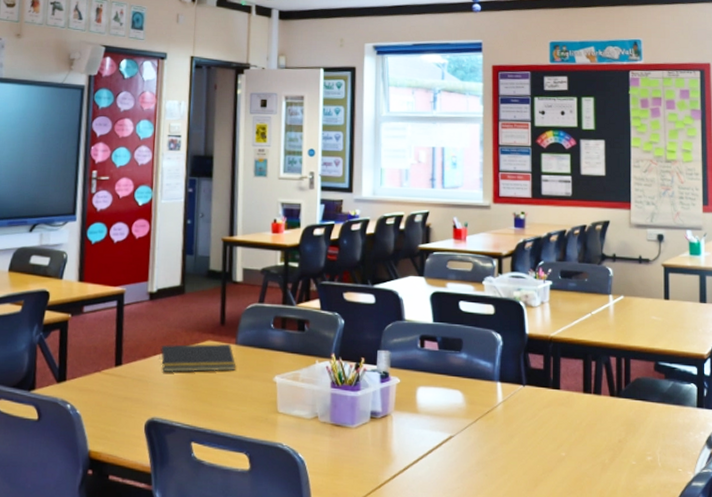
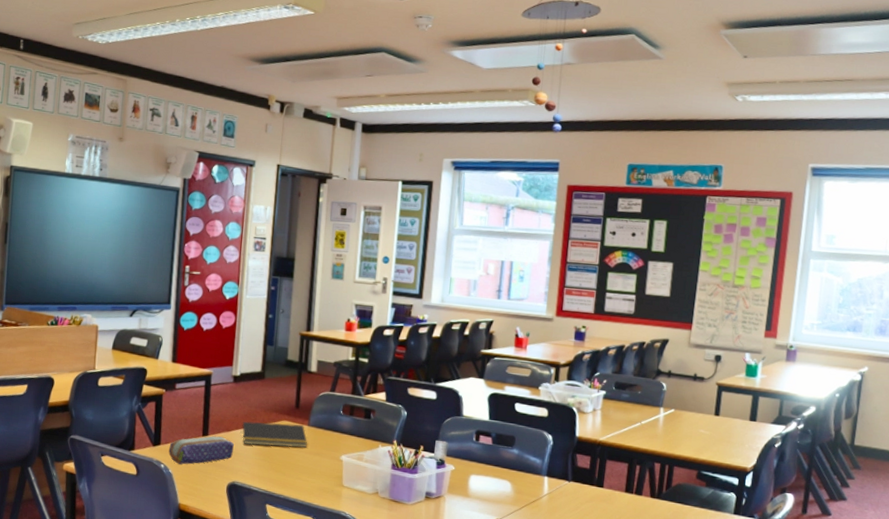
pencil case: none [76,365,152,403] -> present [168,436,234,465]

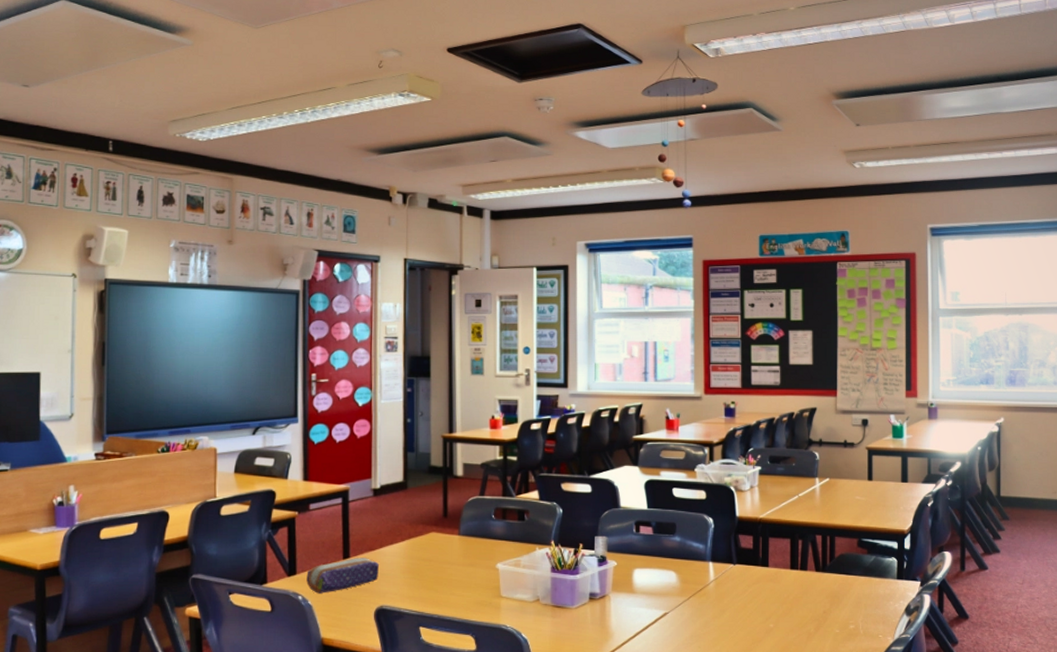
notepad: present [240,421,308,448] -> none [385,535,460,564]

